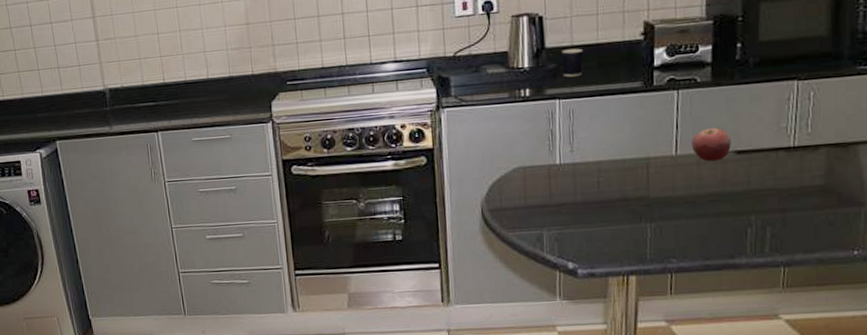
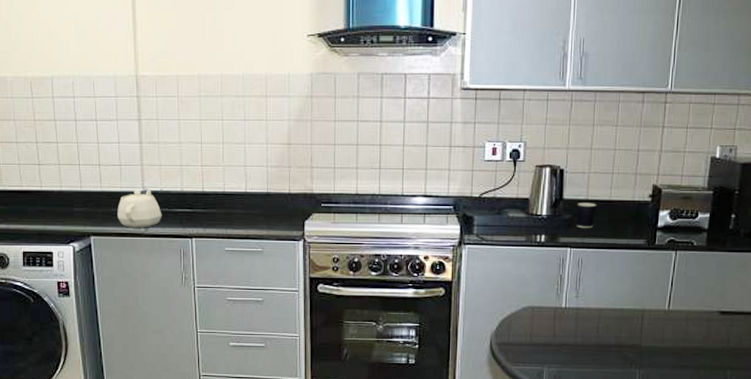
teapot: none [80,87,126,128] -> present [117,189,162,228]
fruit: present [691,127,731,162] -> none [683,288,717,319]

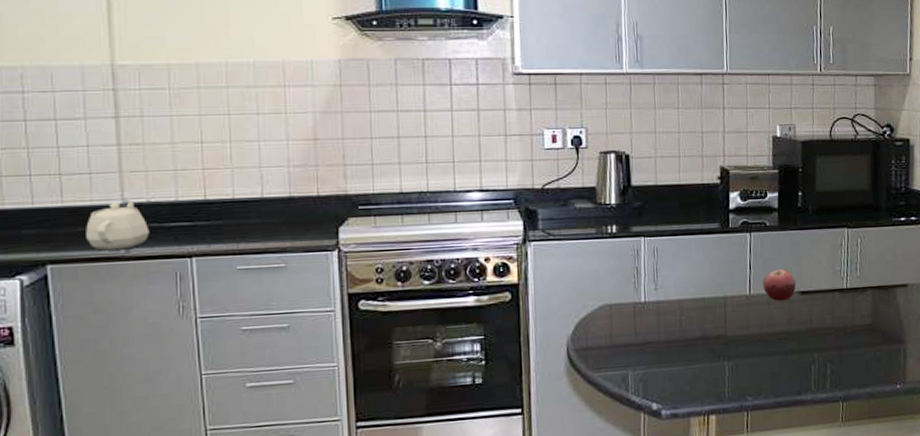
mug: present [576,203,597,229] -> none [646,188,667,216]
fruit: none [683,288,717,319] -> present [763,268,796,301]

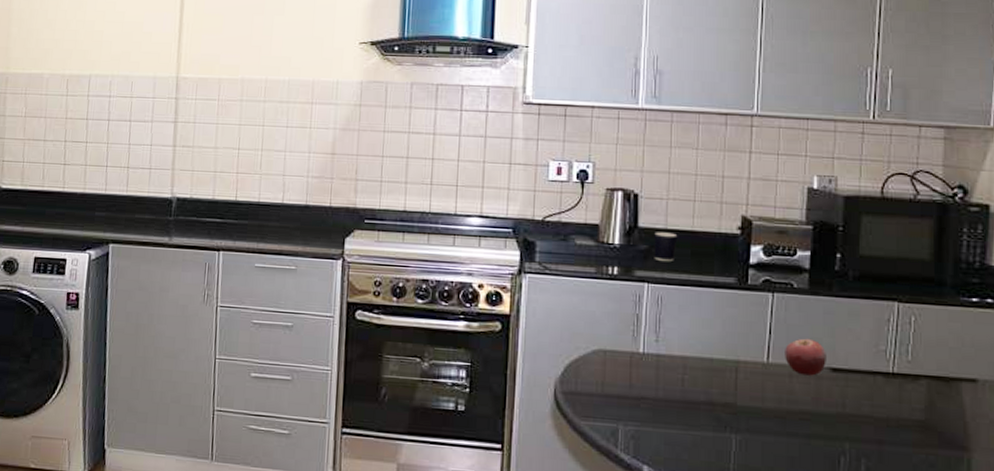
teapot: present [86,201,150,251] -> none [141,195,190,238]
mug: none [646,188,667,216] -> present [654,232,678,262]

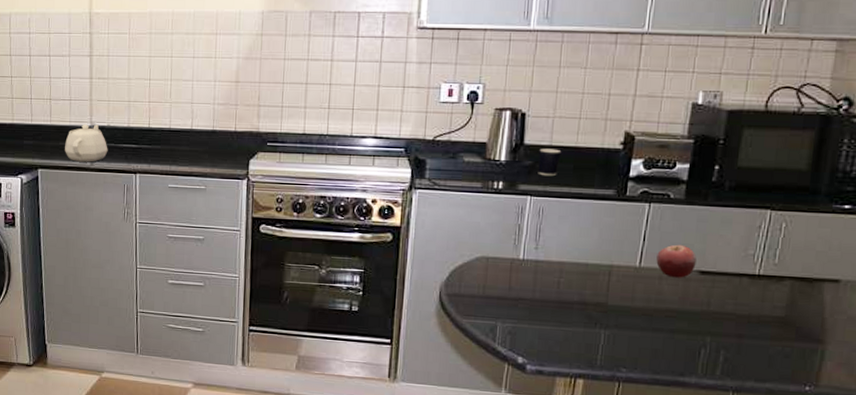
teapot: none [141,195,190,238] -> present [65,124,108,162]

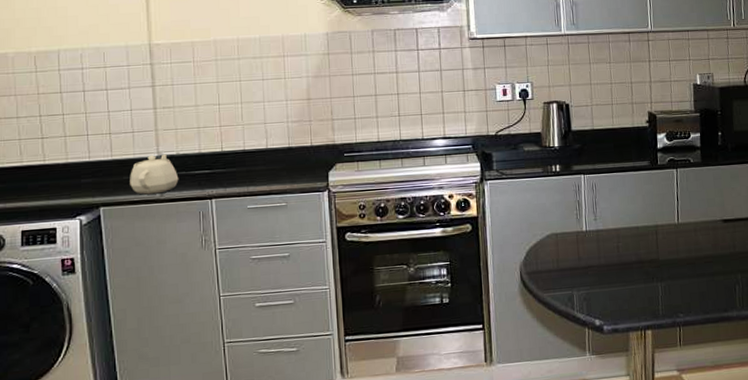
mug: present [538,148,562,177] -> none [584,132,603,156]
fruit: present [656,244,696,278] -> none [689,200,719,229]

